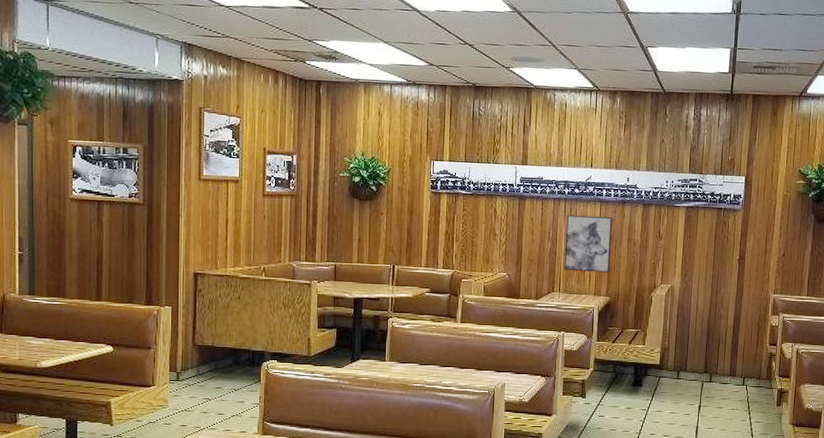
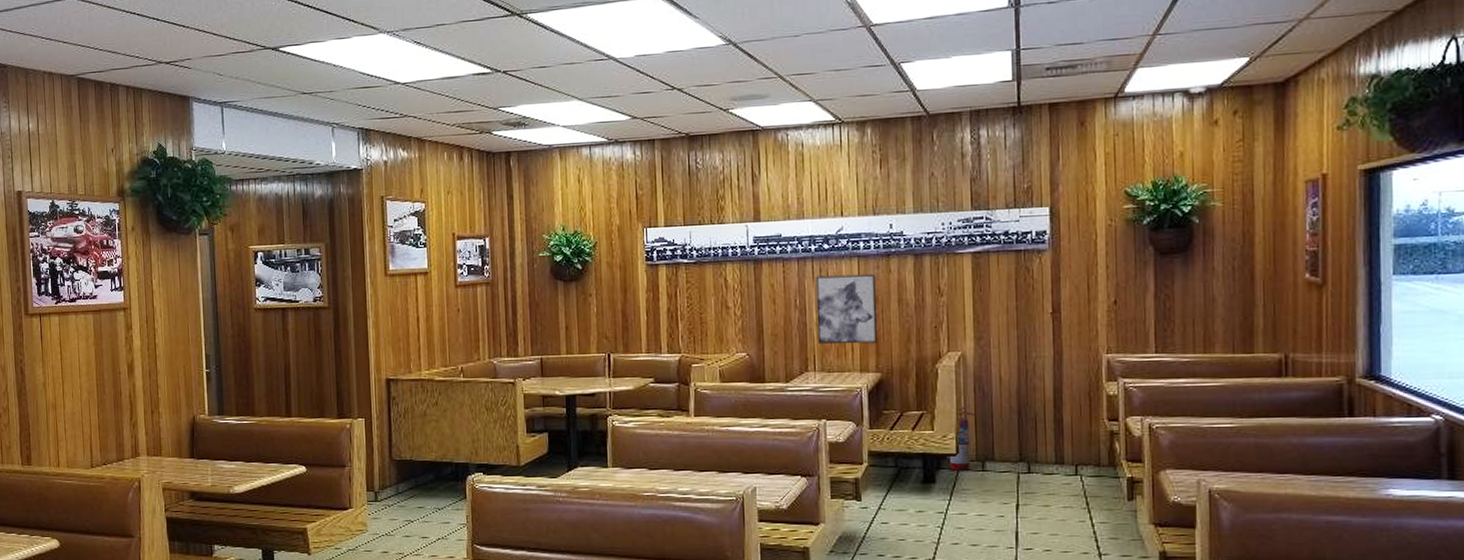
fire extinguisher: none [652,326,676,378] -> present [947,405,975,471]

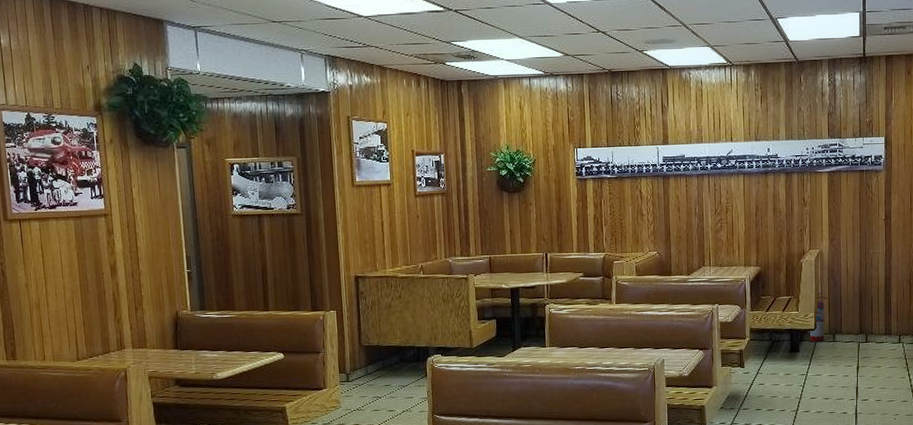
wall art: present [815,273,877,344] -> none [711,188,757,244]

